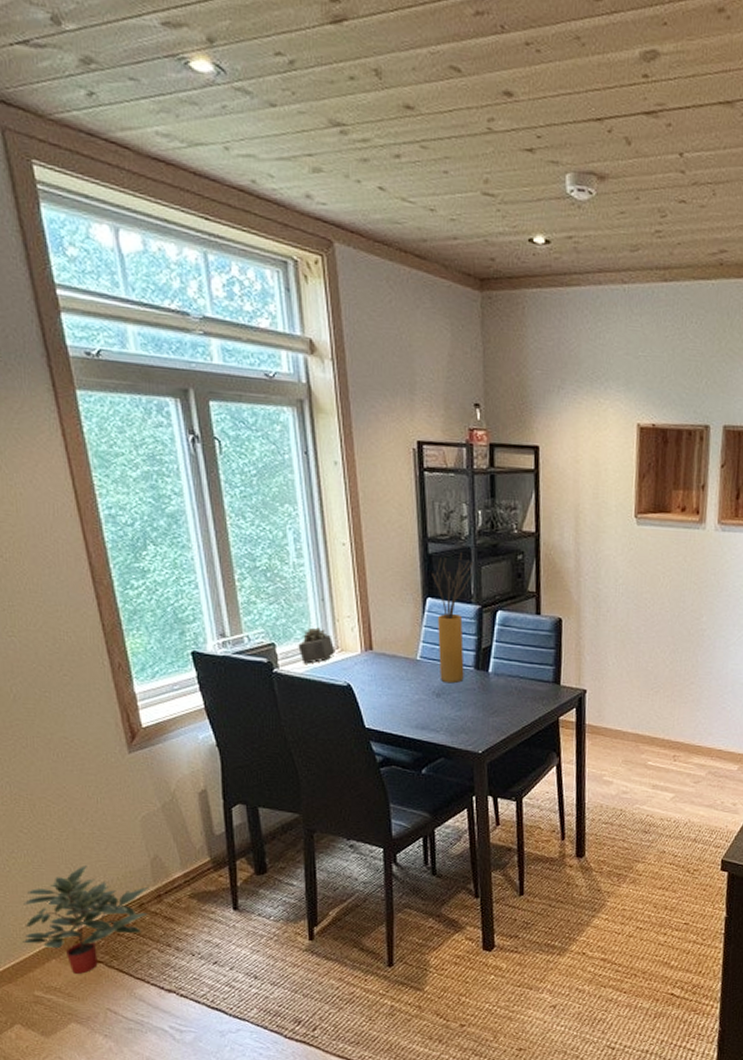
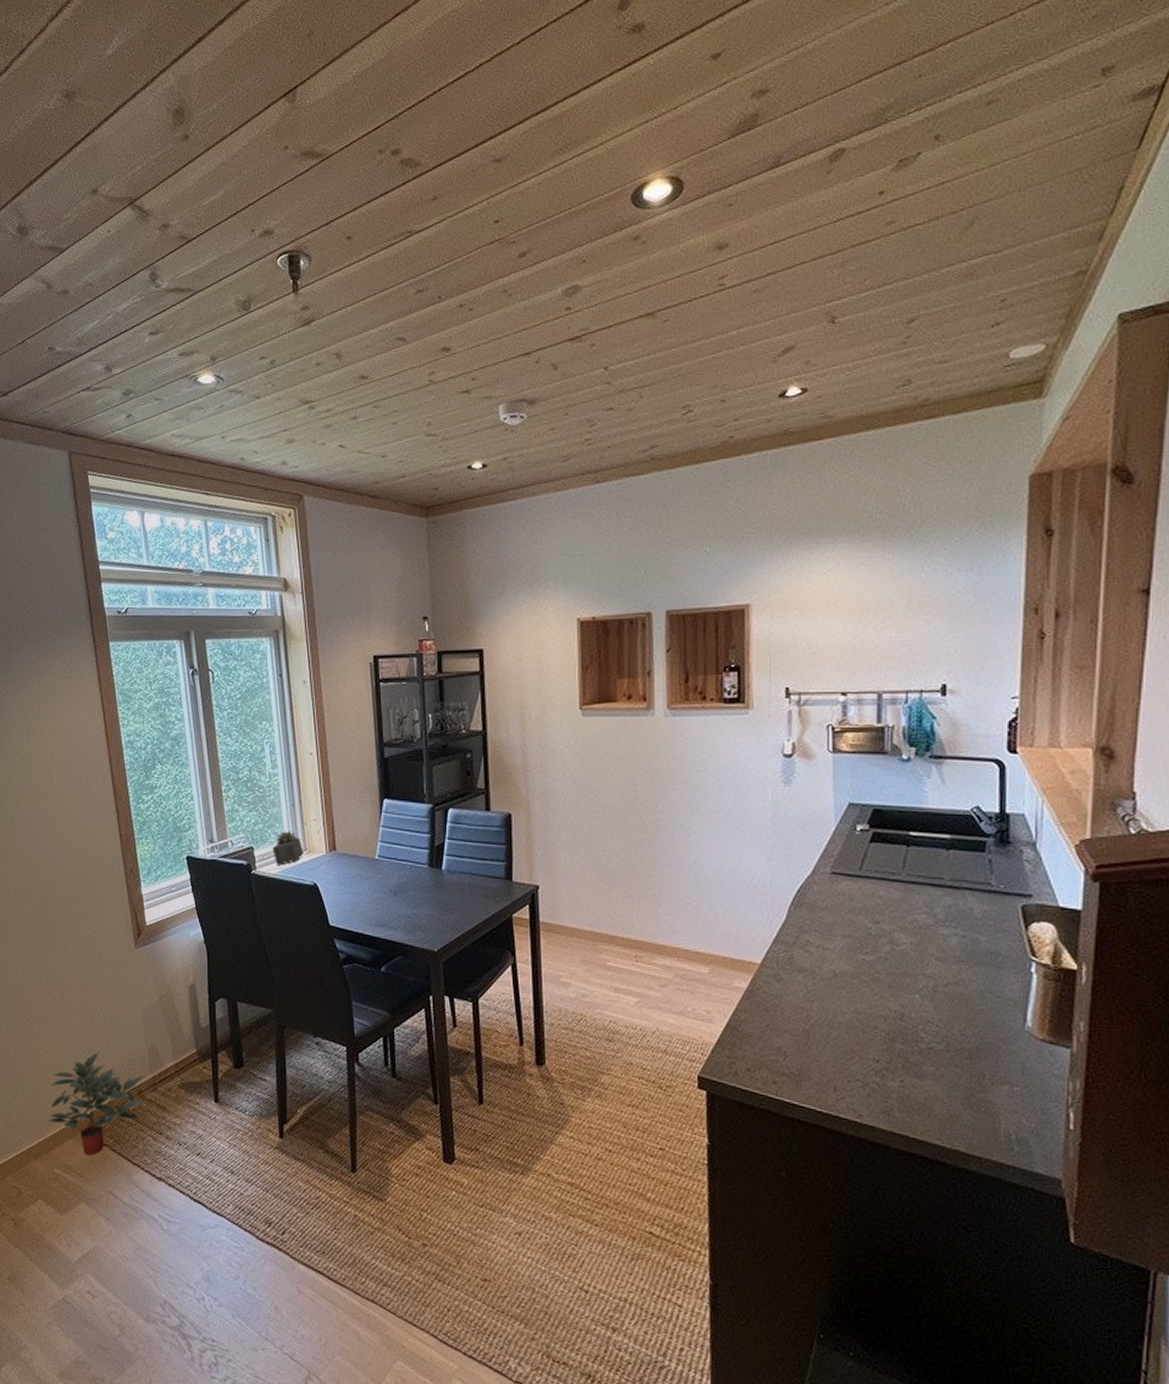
vase: present [432,553,474,684] -> none [388,755,426,882]

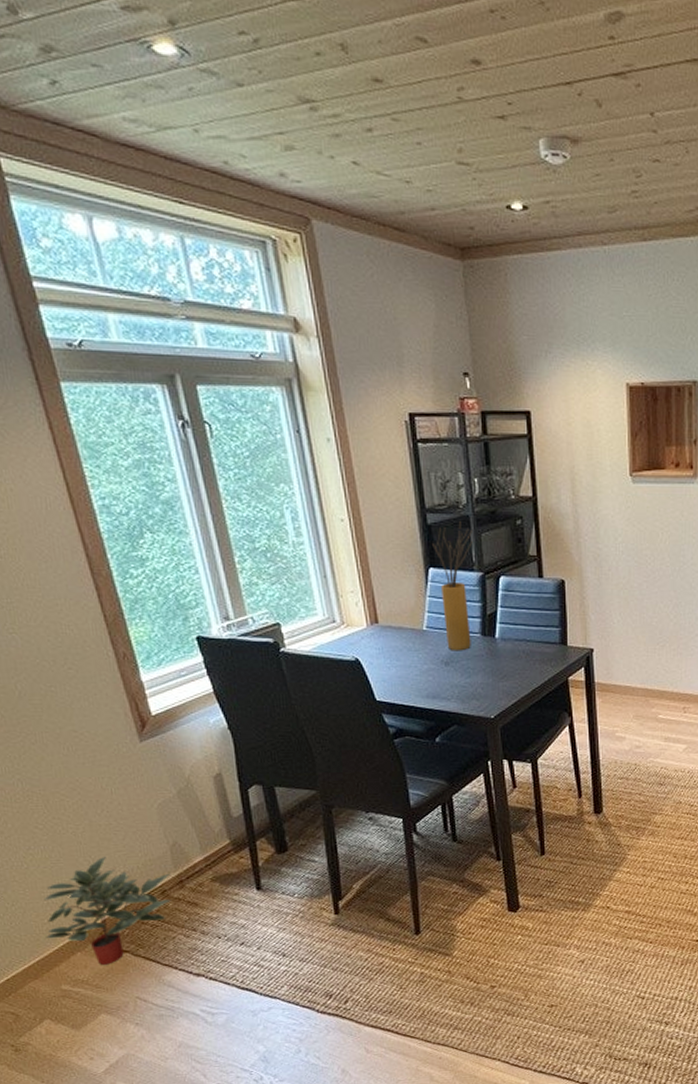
succulent plant: present [272,831,304,865] -> none [303,604,342,641]
vase: none [388,755,426,882] -> present [432,521,474,651]

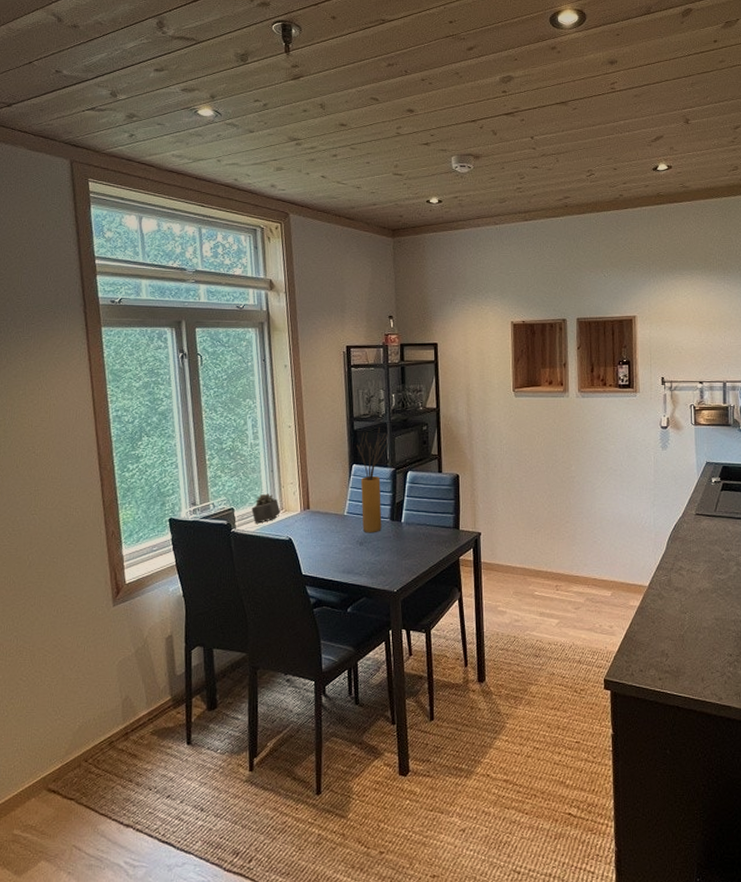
potted plant: present [44,857,172,965] -> none [10,708,120,811]
succulent plant: none [303,604,342,641] -> present [251,493,281,524]

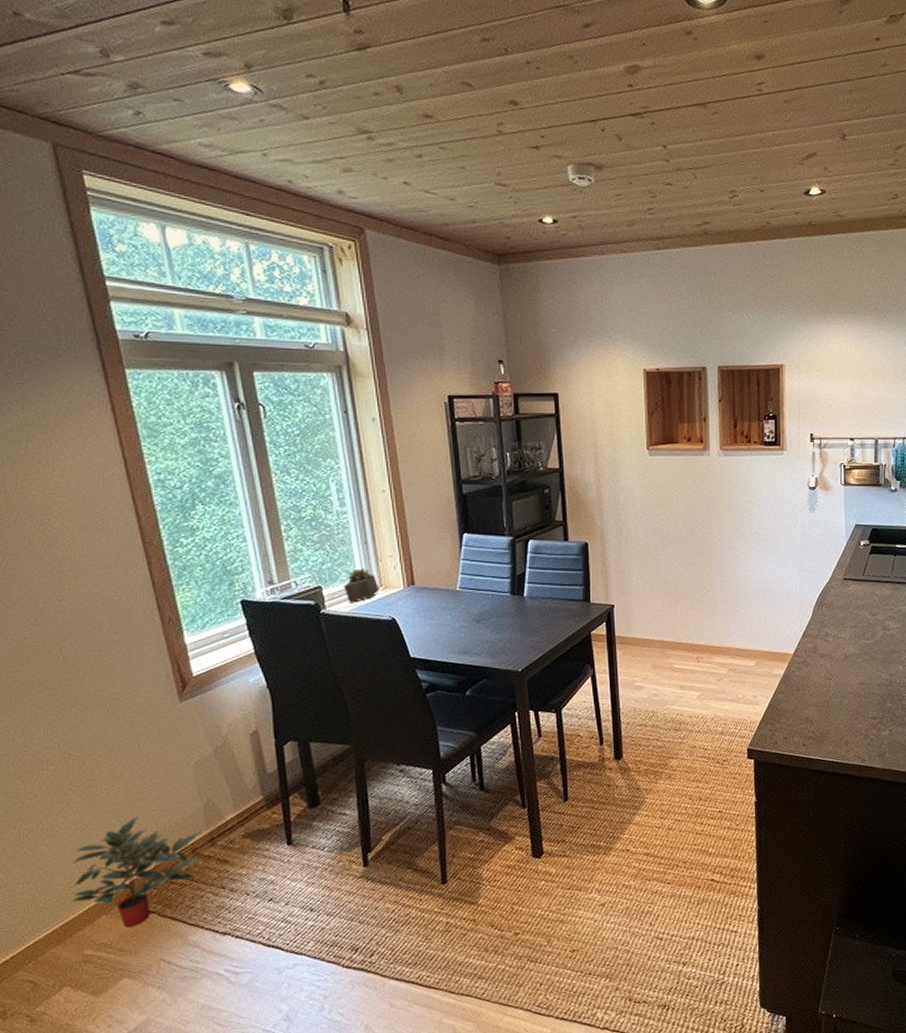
potted plant: none [10,708,120,811] -> present [72,817,203,927]
vase: present [357,428,389,533] -> none [467,491,505,610]

